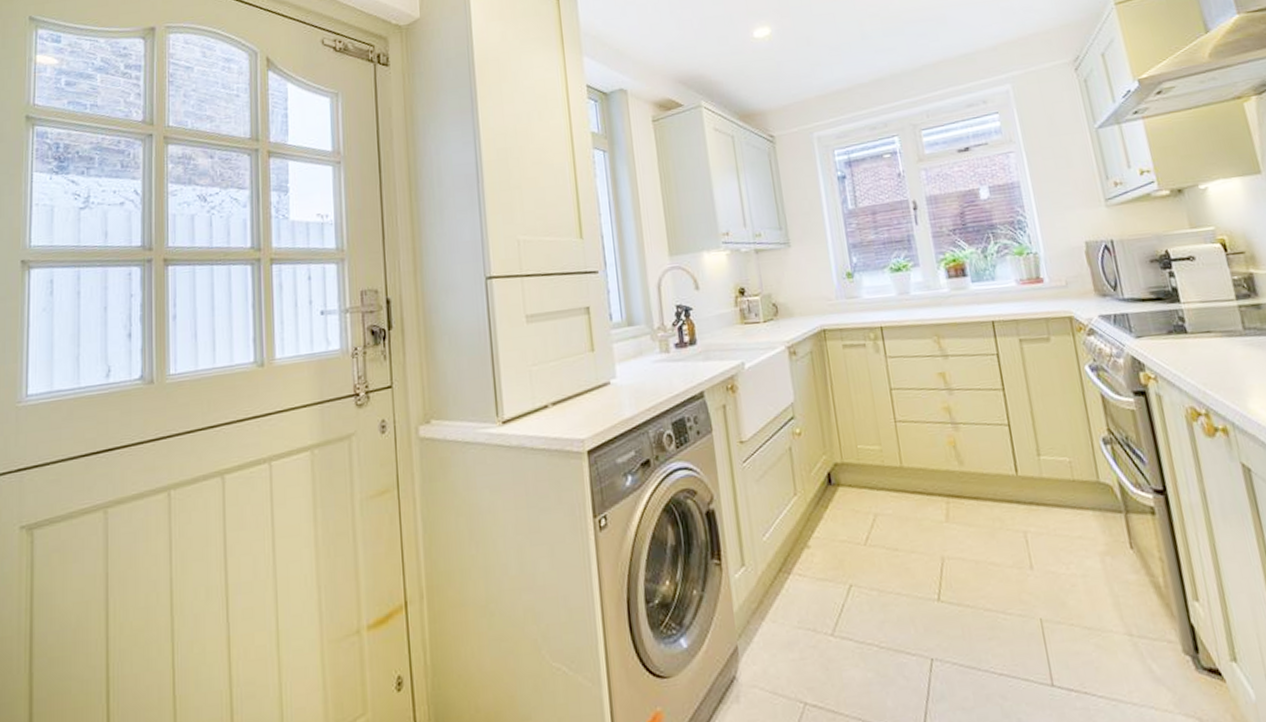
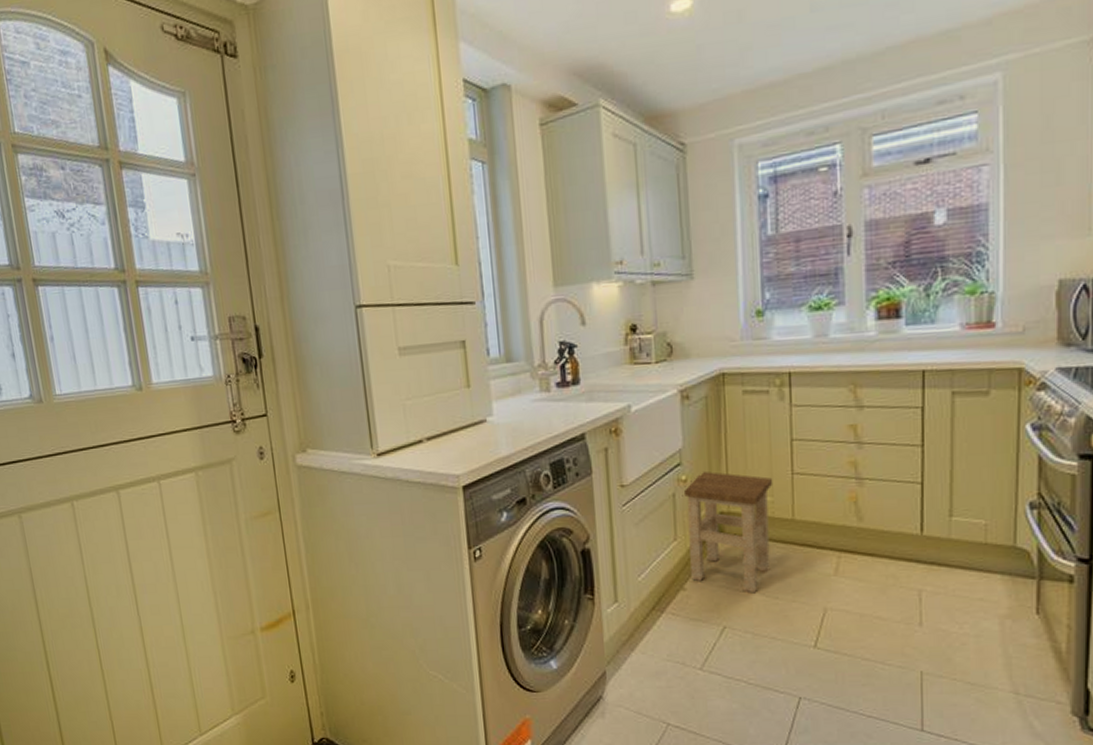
stool: none [797,423,887,547] -> present [682,471,773,593]

